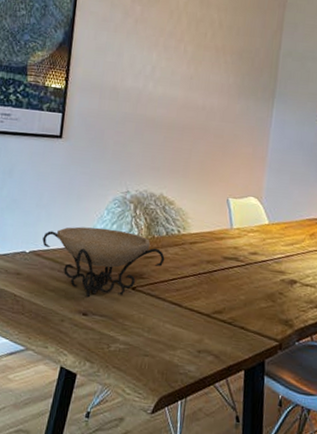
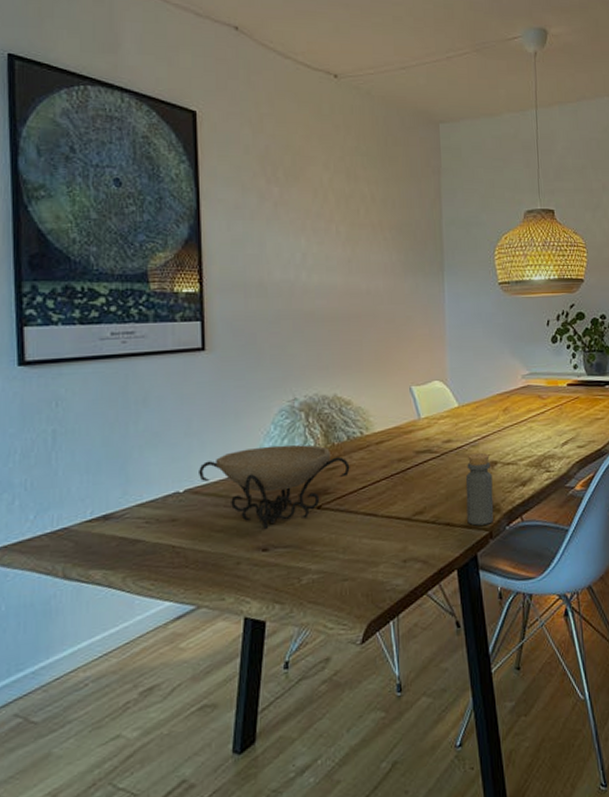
bottle: none [260,269,291,336] -> present [465,453,494,526]

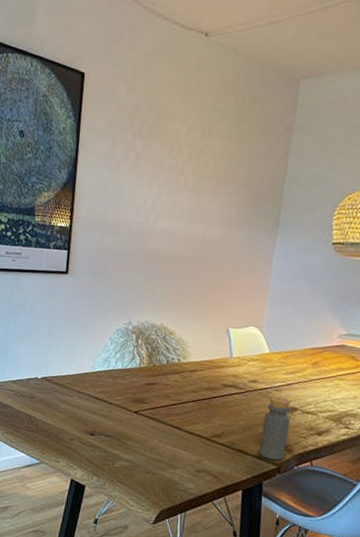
decorative bowl: present [199,444,350,530] -> none [52,355,166,420]

